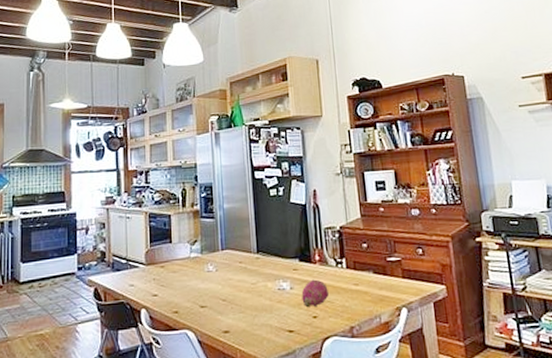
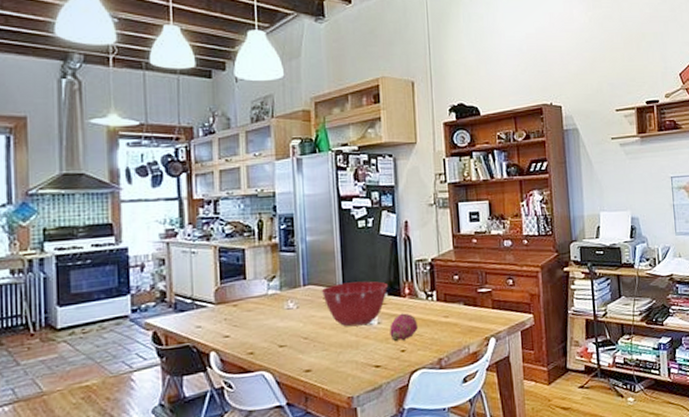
mixing bowl: none [237,247,300,291] -> present [321,281,389,327]

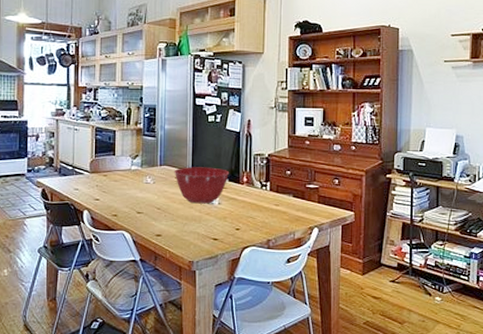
fruit: present [390,313,418,342] -> none [228,197,252,221]

